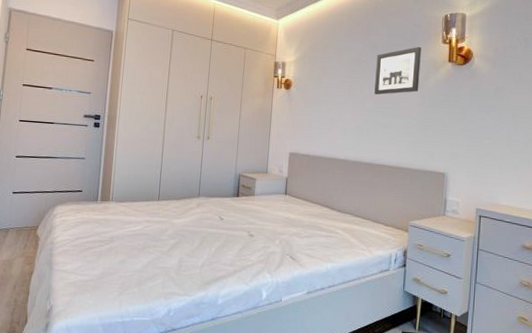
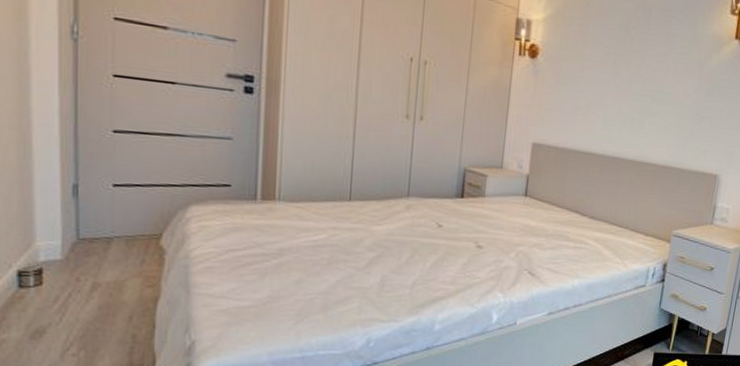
wall art: present [374,46,421,95] -> none [644,15,705,75]

